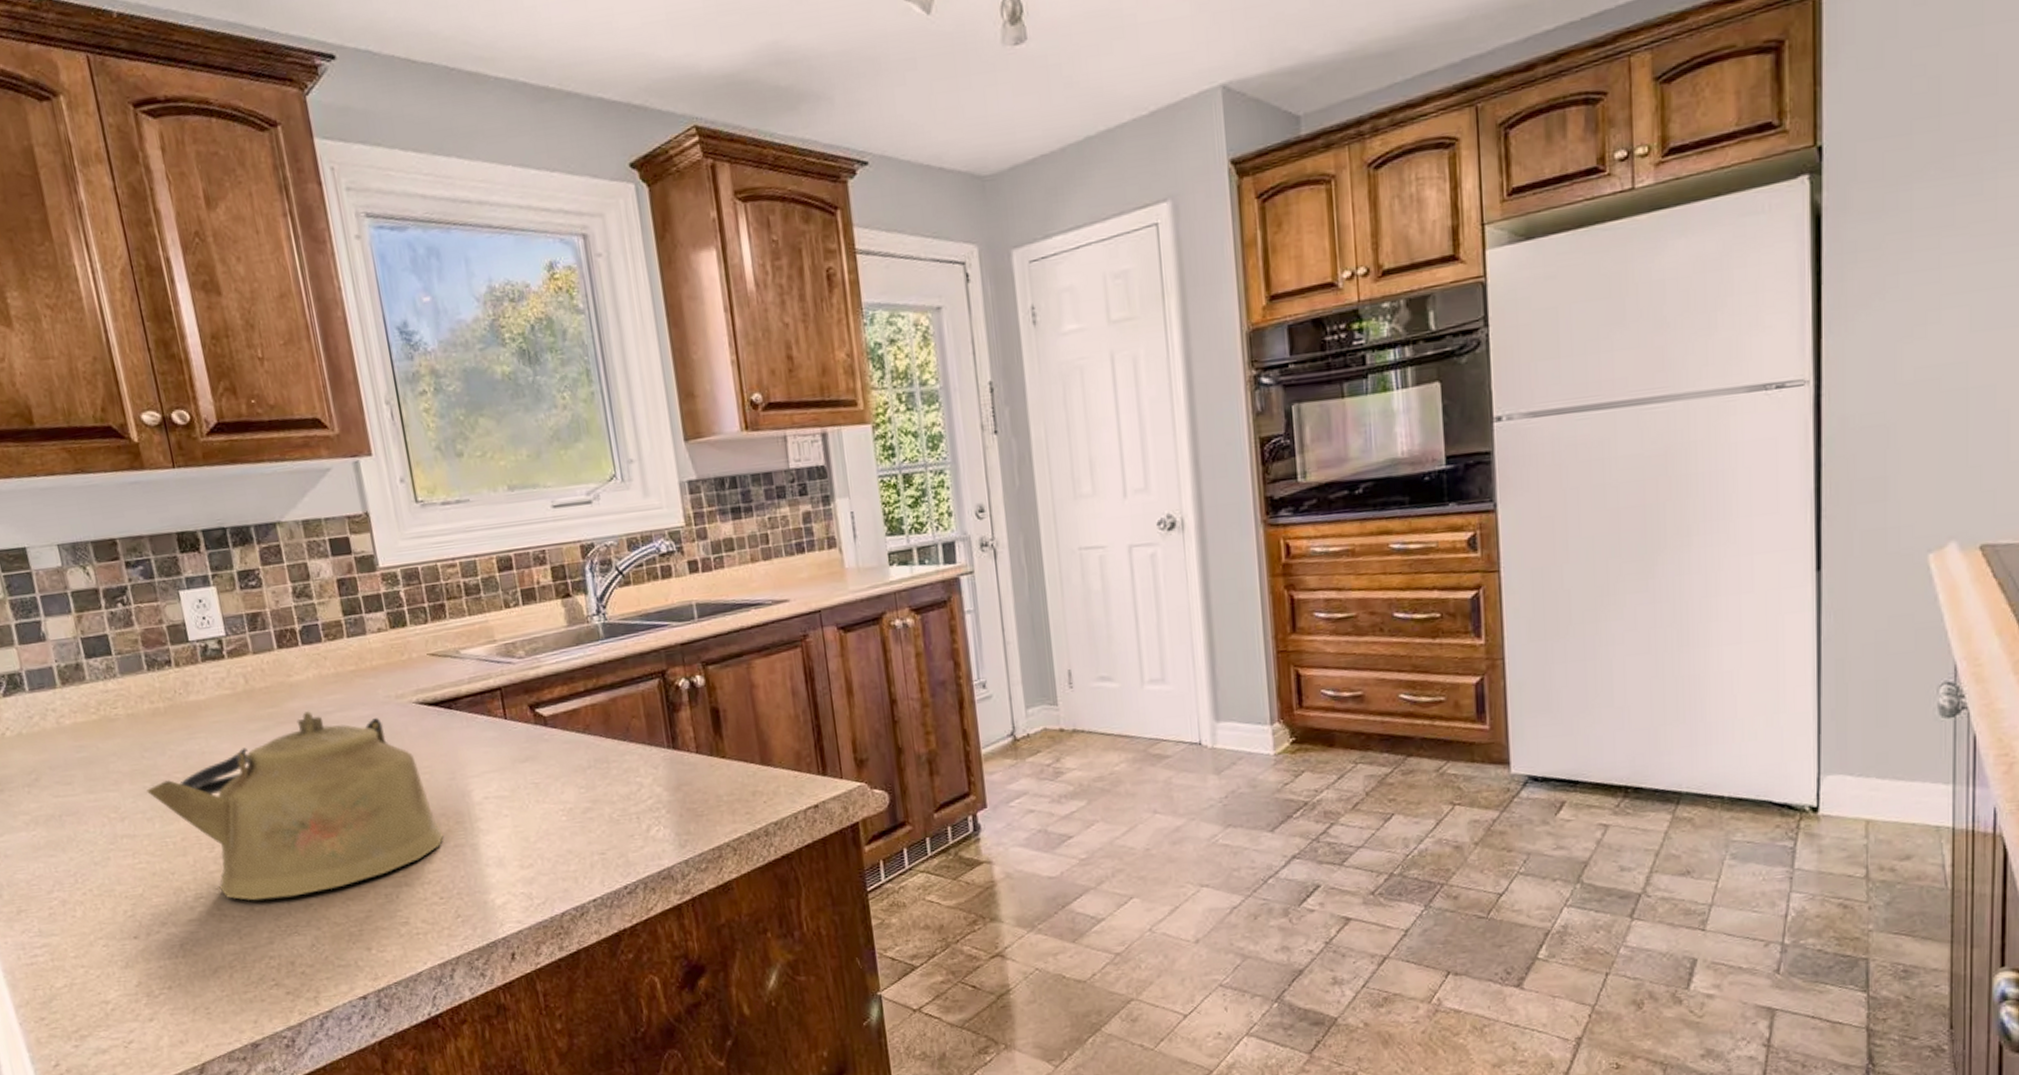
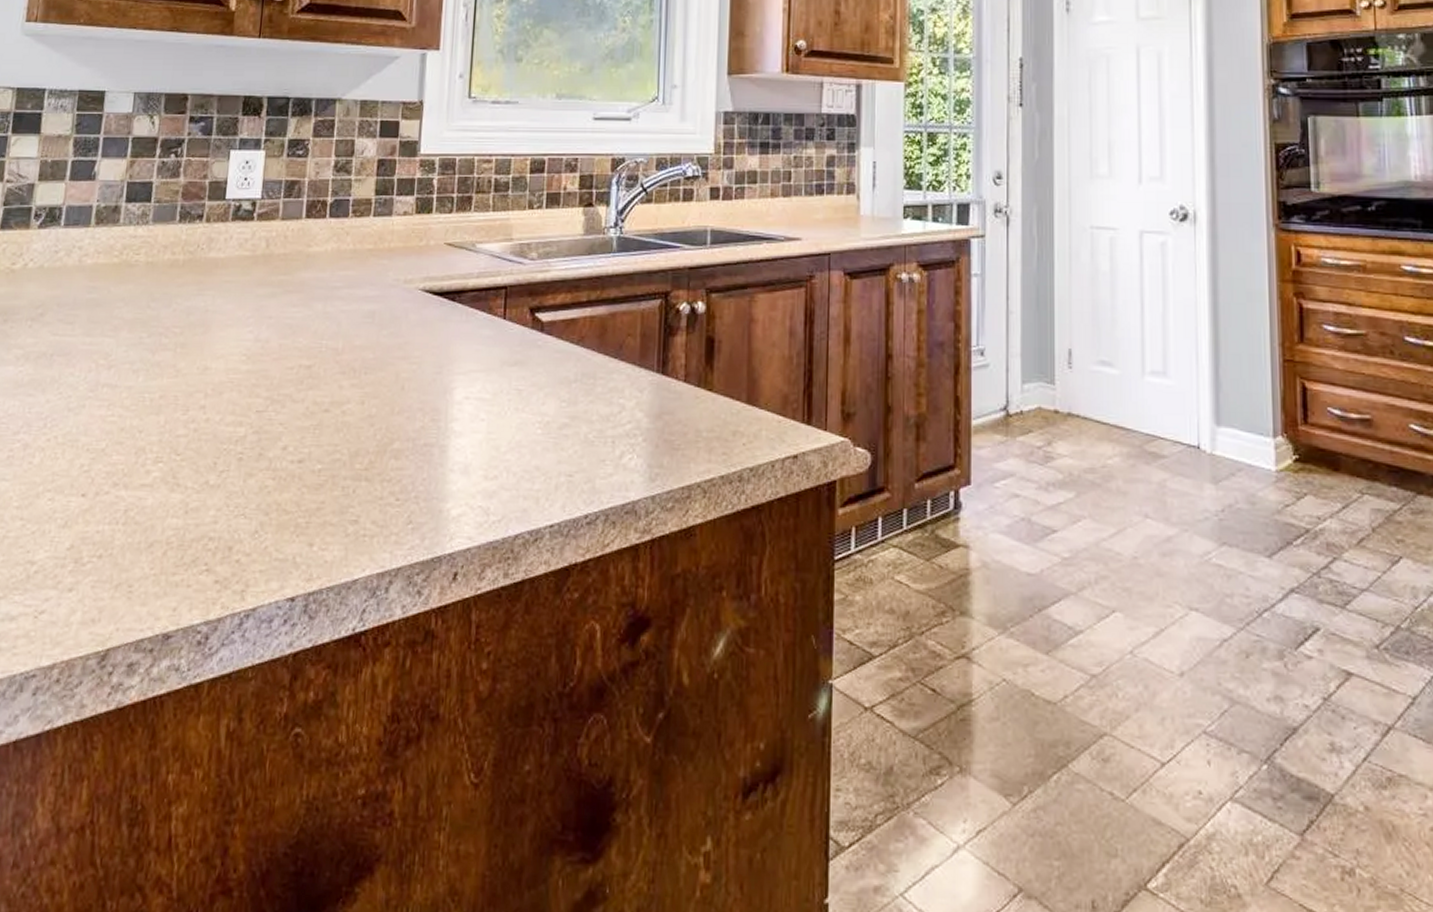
kettle: present [147,711,444,901] -> none [142,284,416,475]

